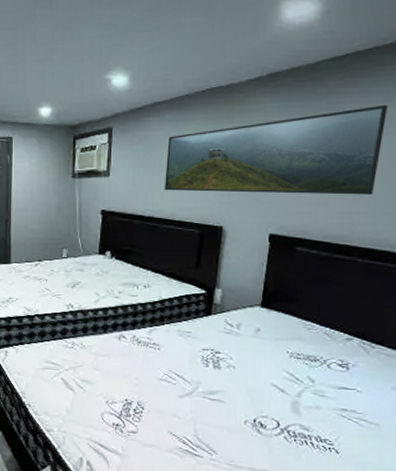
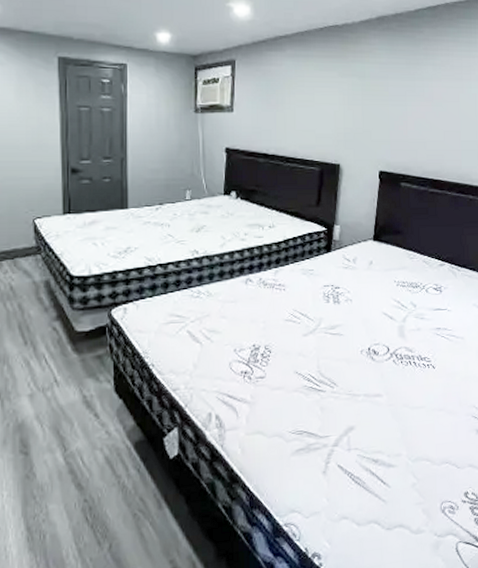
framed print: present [164,104,388,195] -> none [286,54,469,134]

